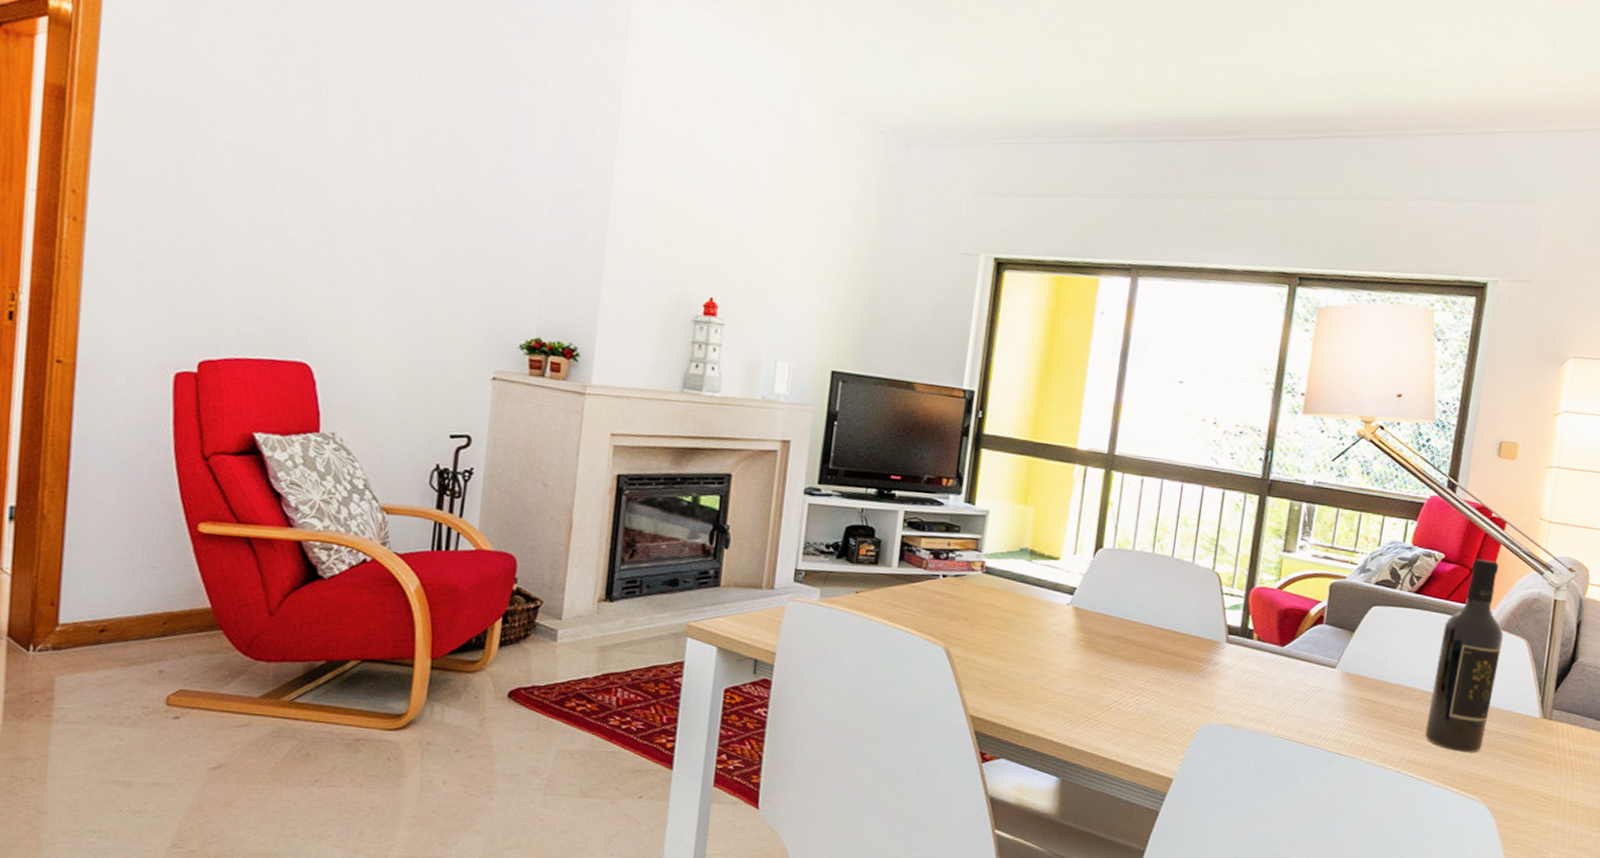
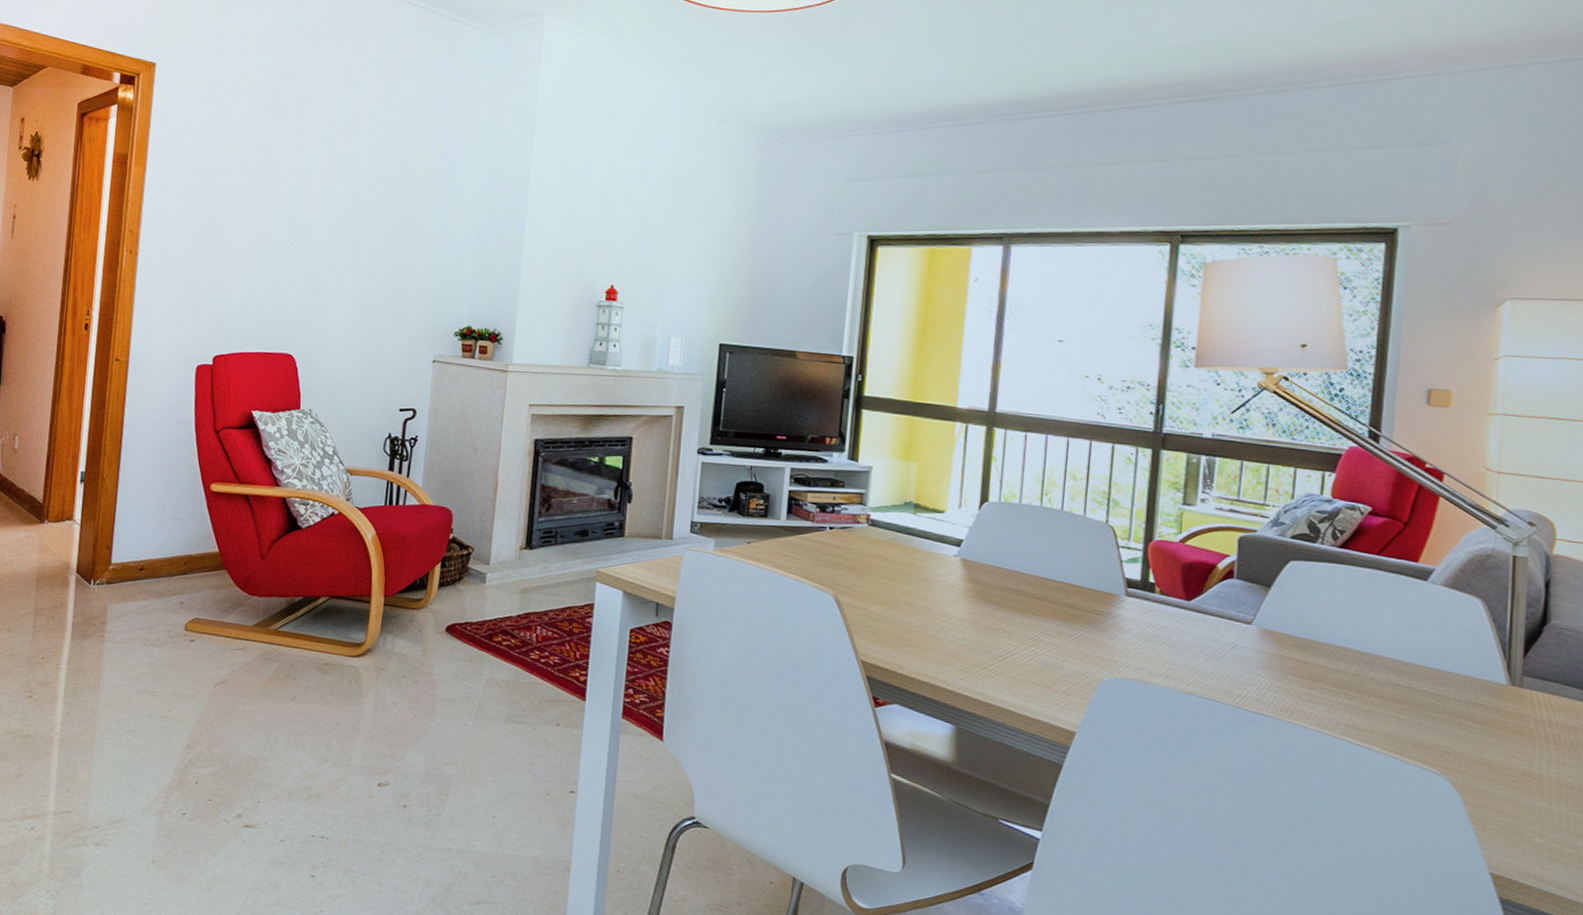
wine bottle: present [1424,559,1503,753] -> none [1364,512,1452,720]

